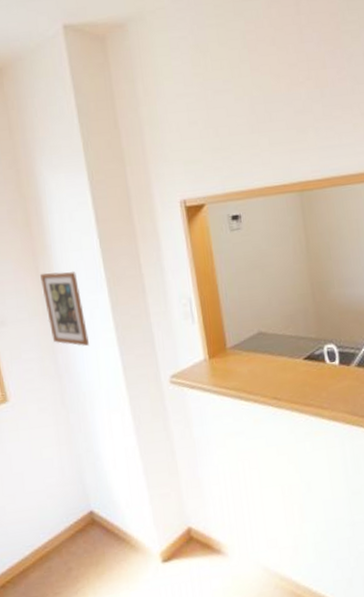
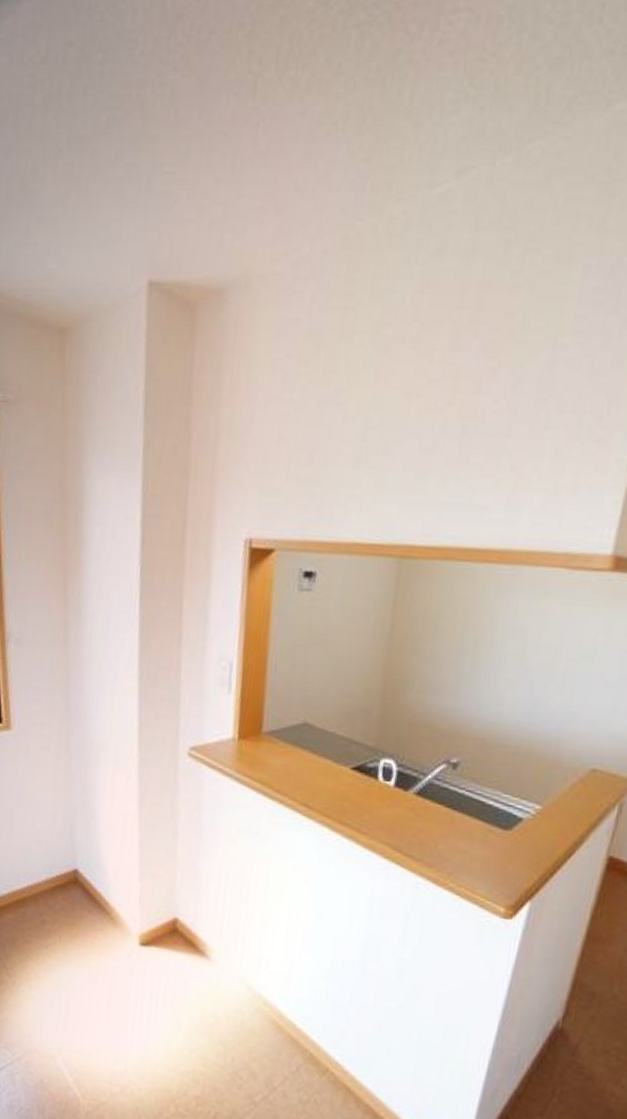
picture frame: present [40,272,89,347] -> none [67,593,108,691]

